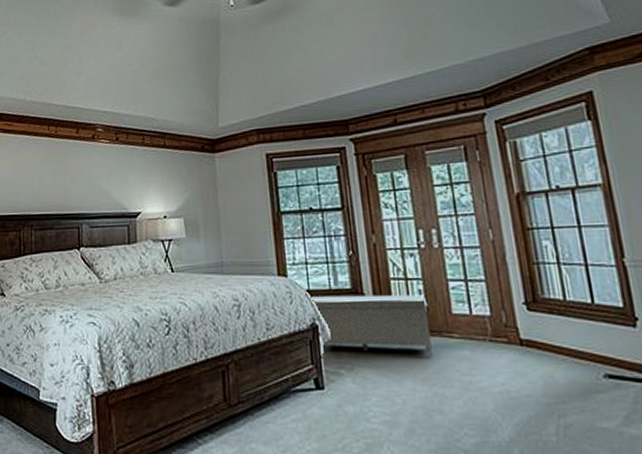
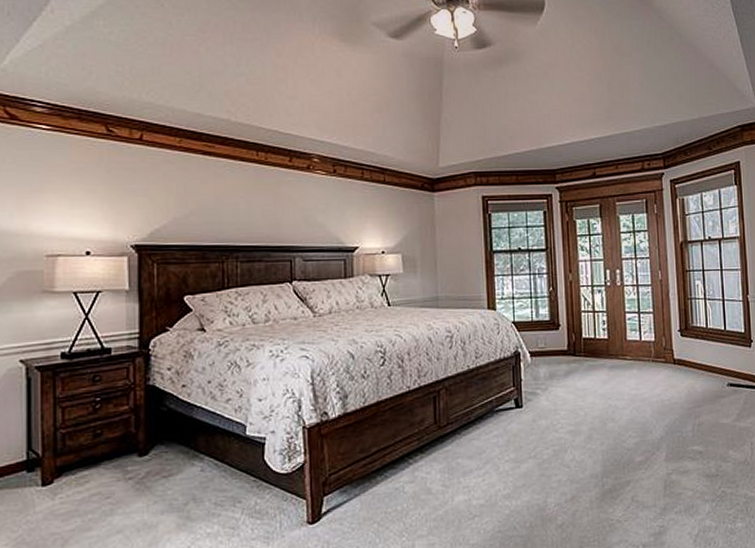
bench: present [312,294,433,357] -> none [516,325,610,376]

